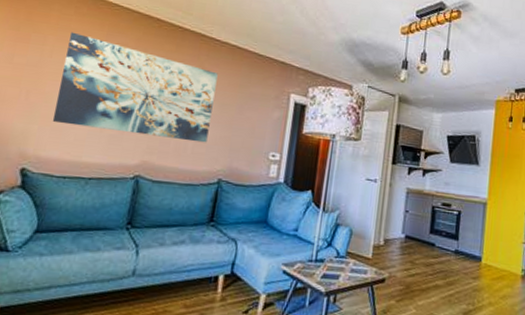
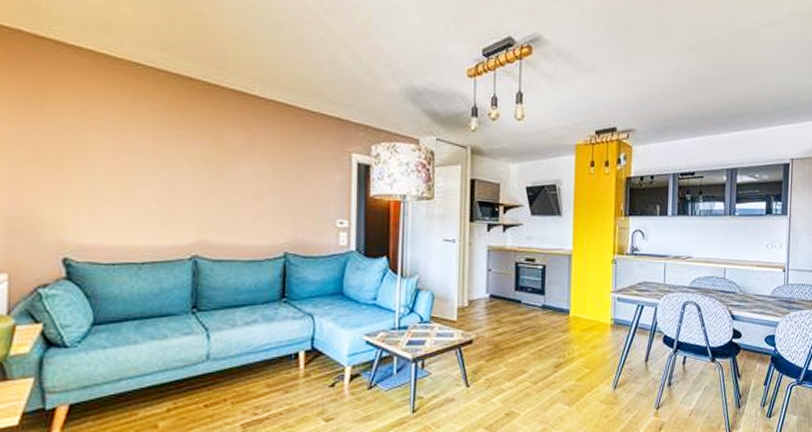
wall art: present [52,32,218,143] -> none [87,99,268,215]

